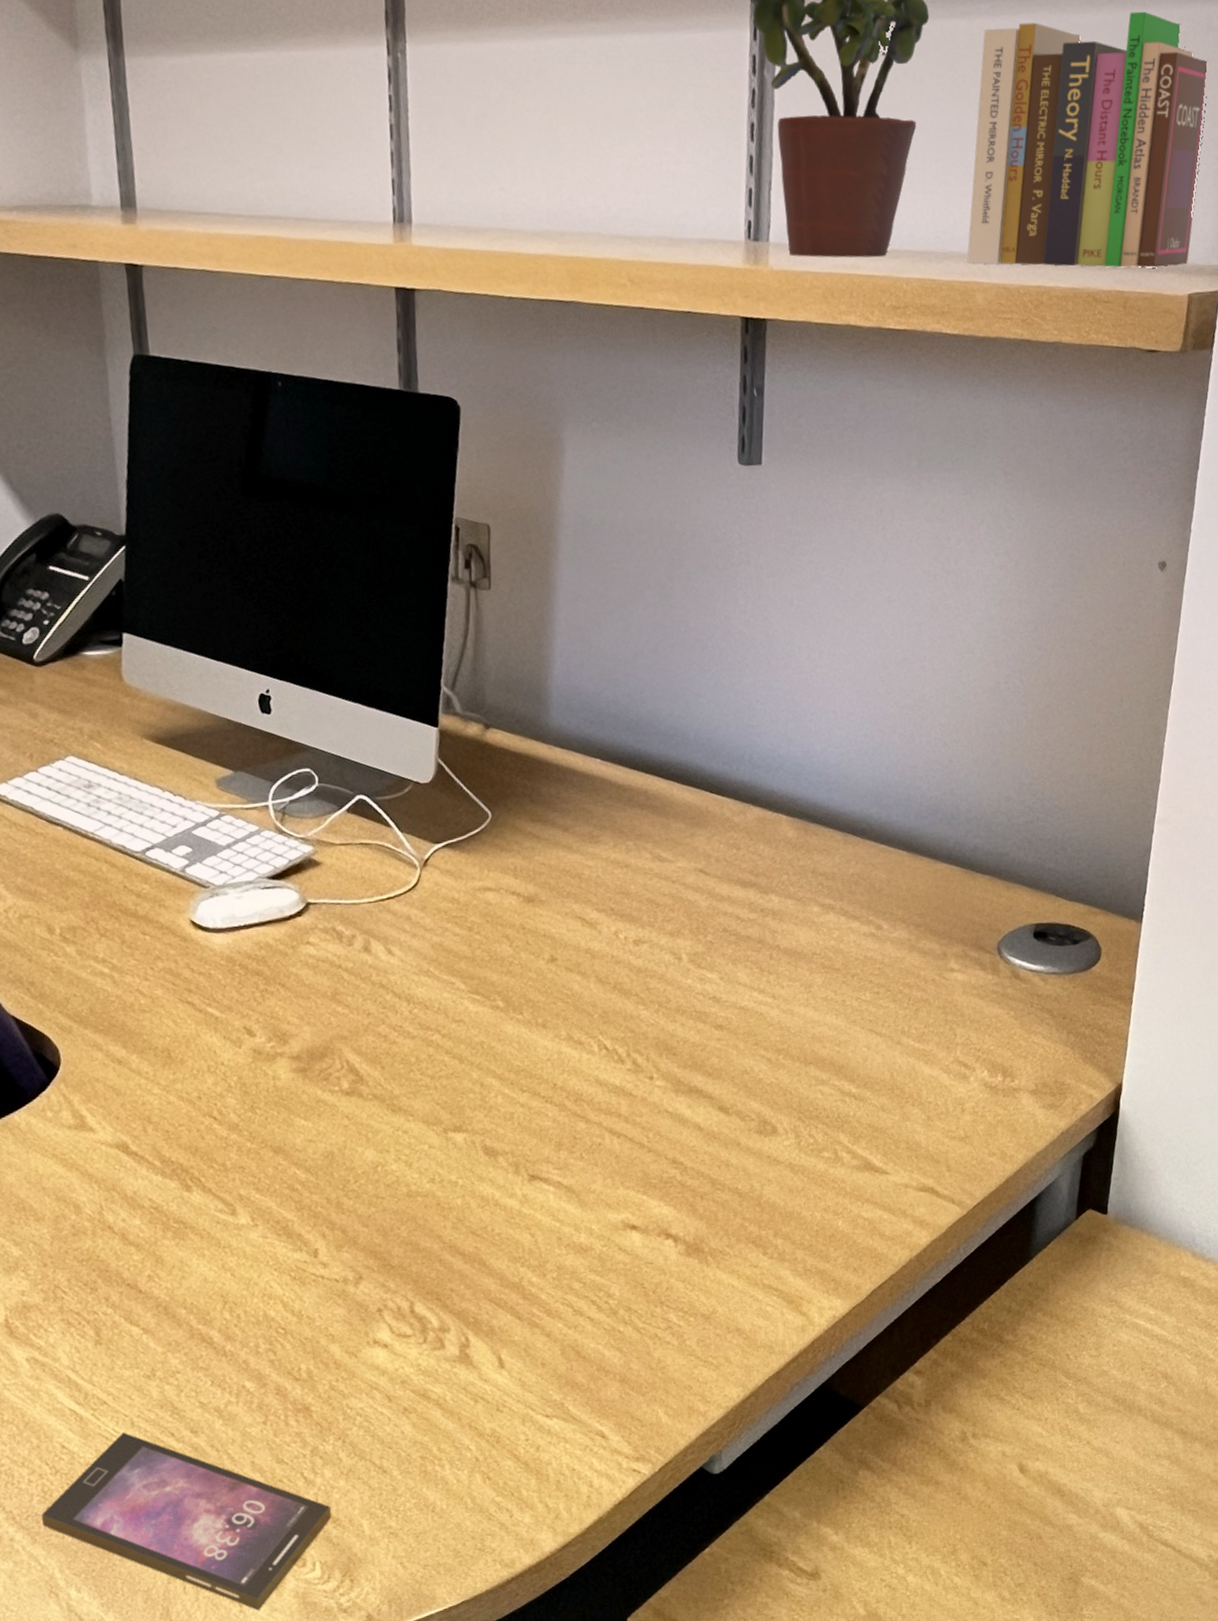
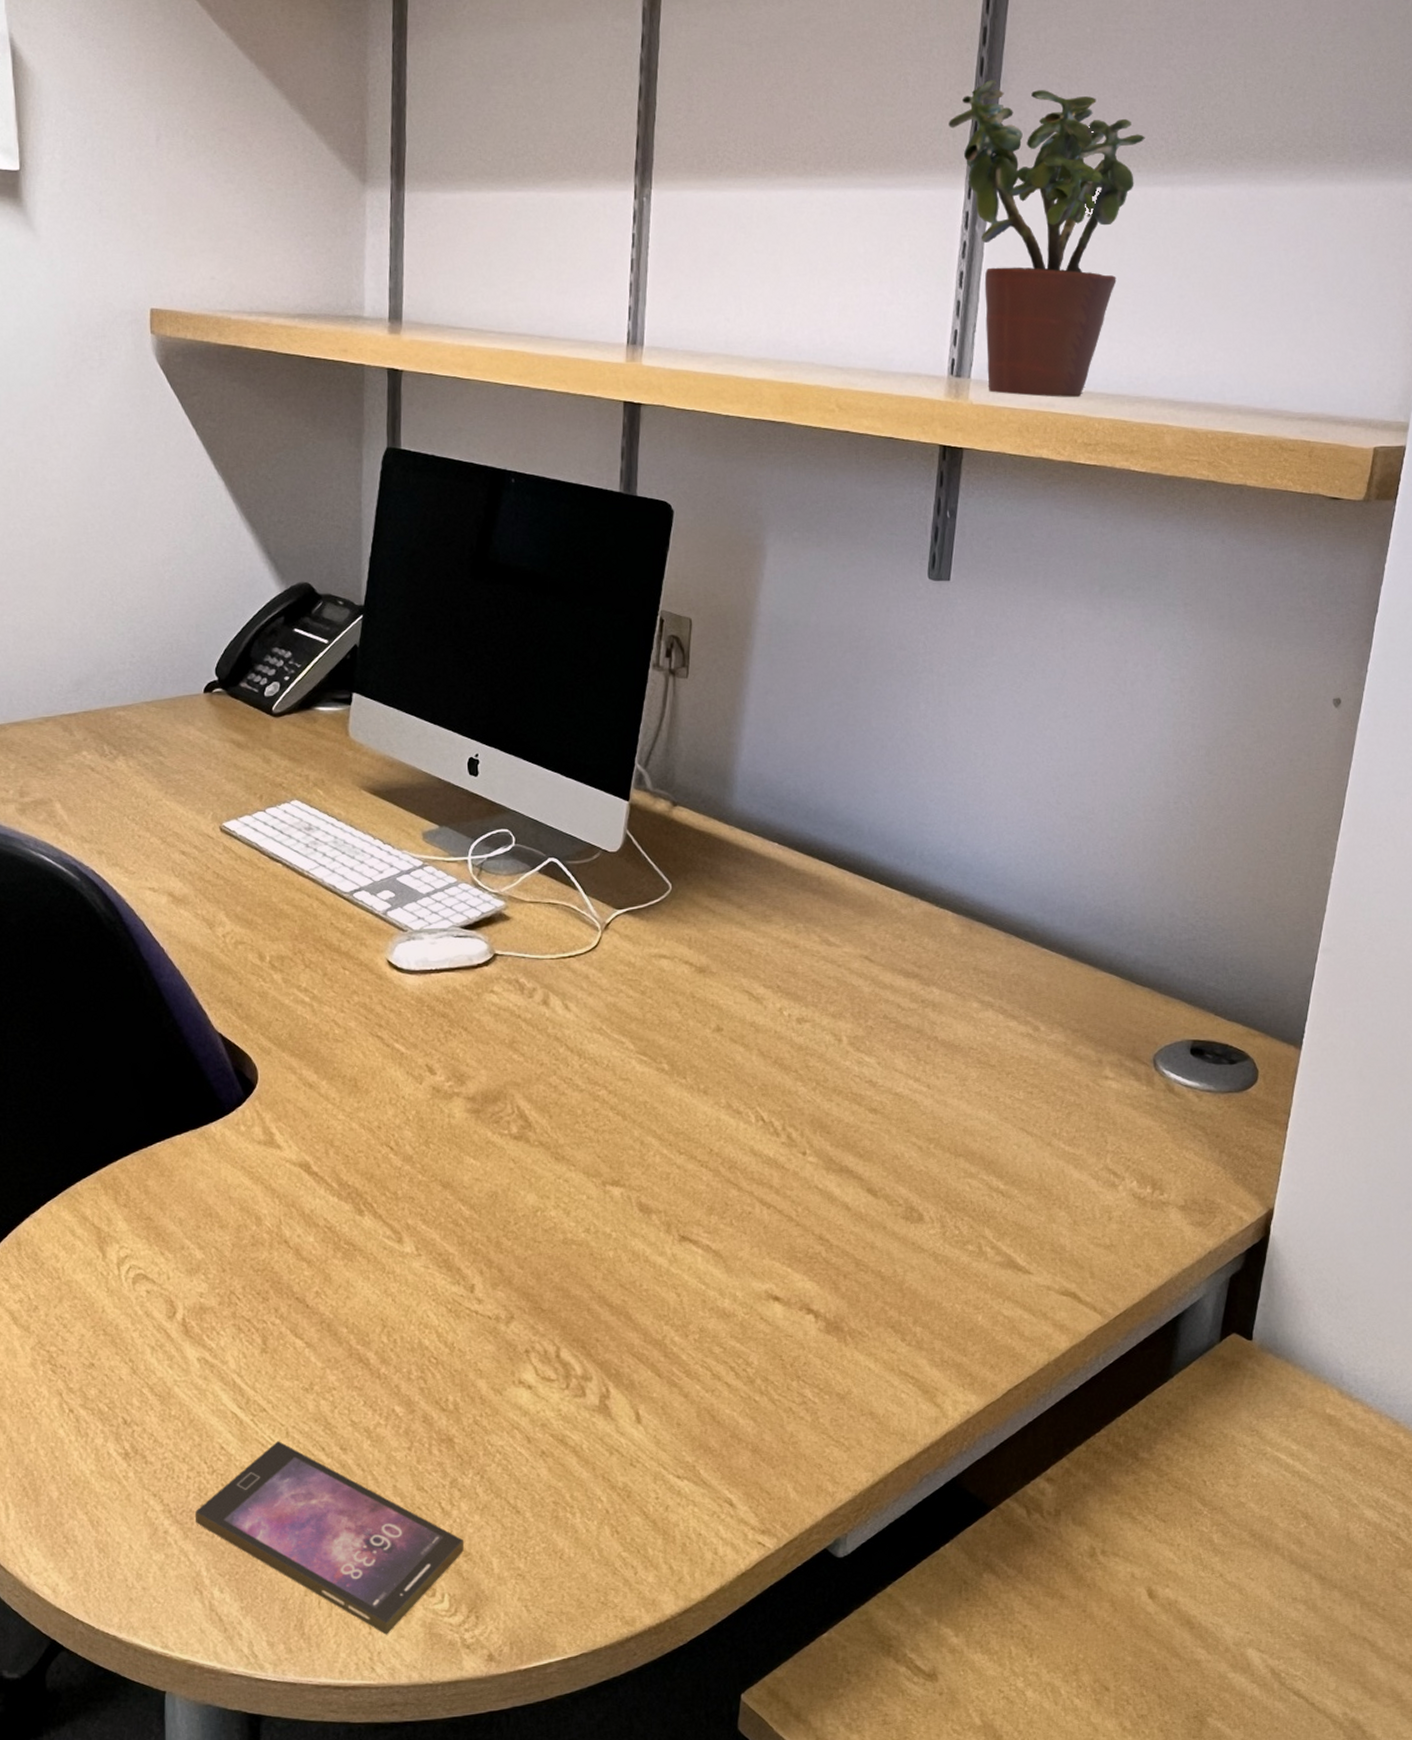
books: present [967,11,1210,268] -> none [1158,186,1404,421]

